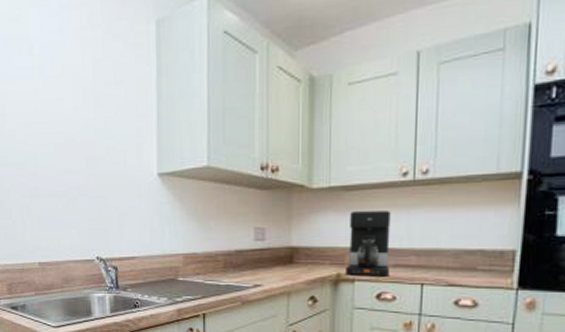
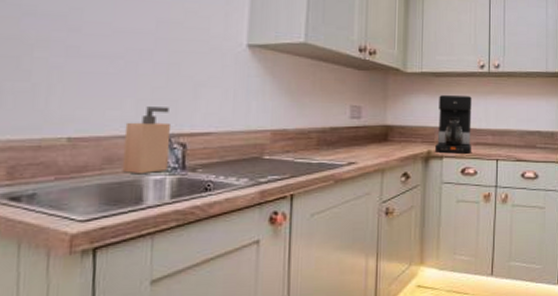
soap dispenser: none [74,235,106,292] -> present [122,106,170,175]

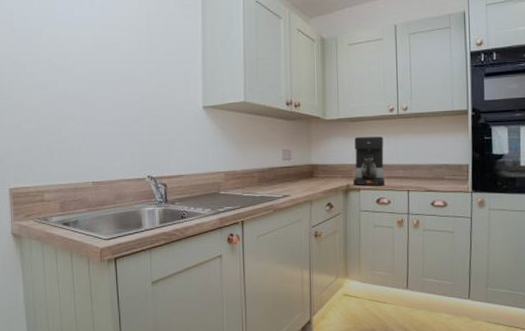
soap dispenser: present [122,106,170,175] -> none [126,157,156,207]

